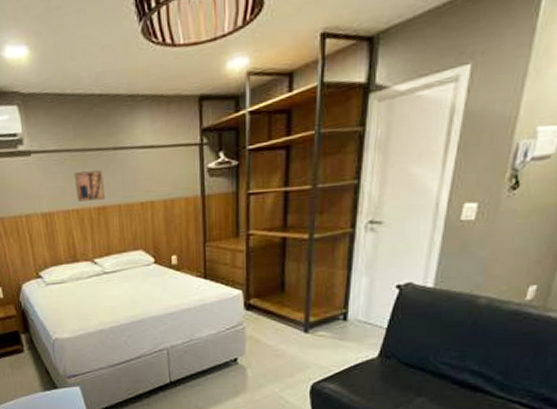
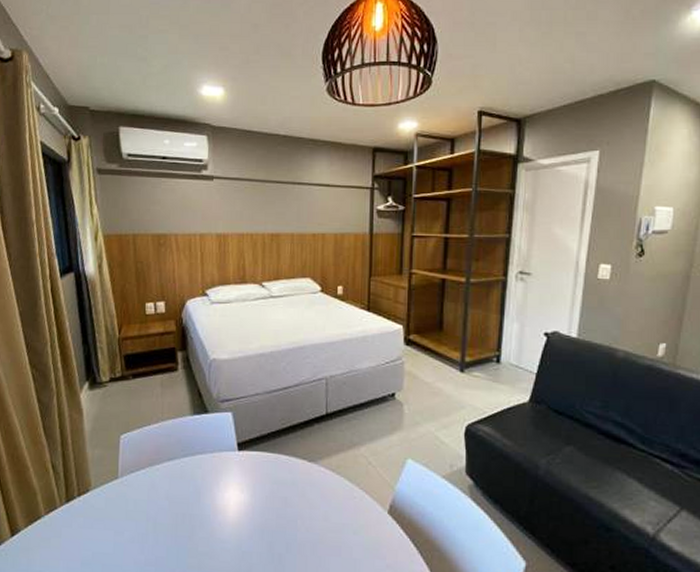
wall art: present [73,170,106,203] -> none [252,200,280,228]

